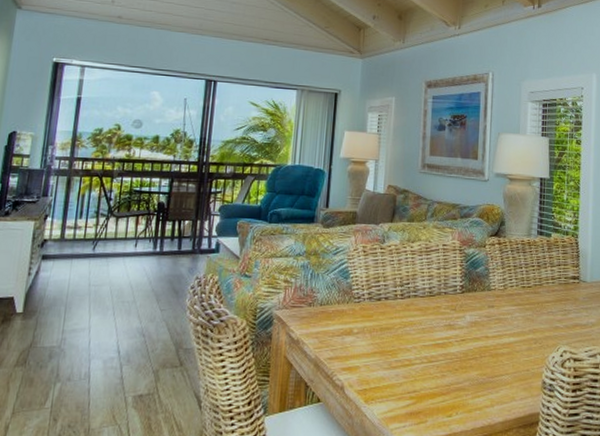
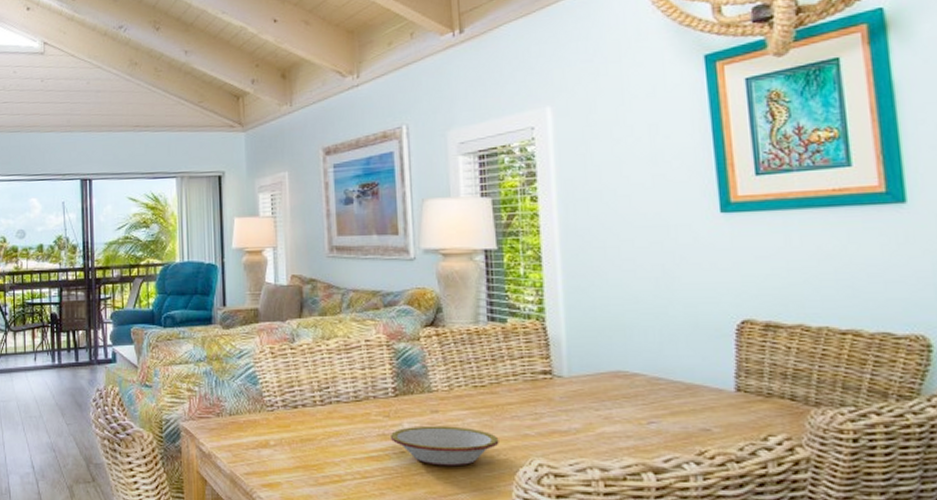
bowl: none [454,318,537,352] -> present [389,425,499,467]

